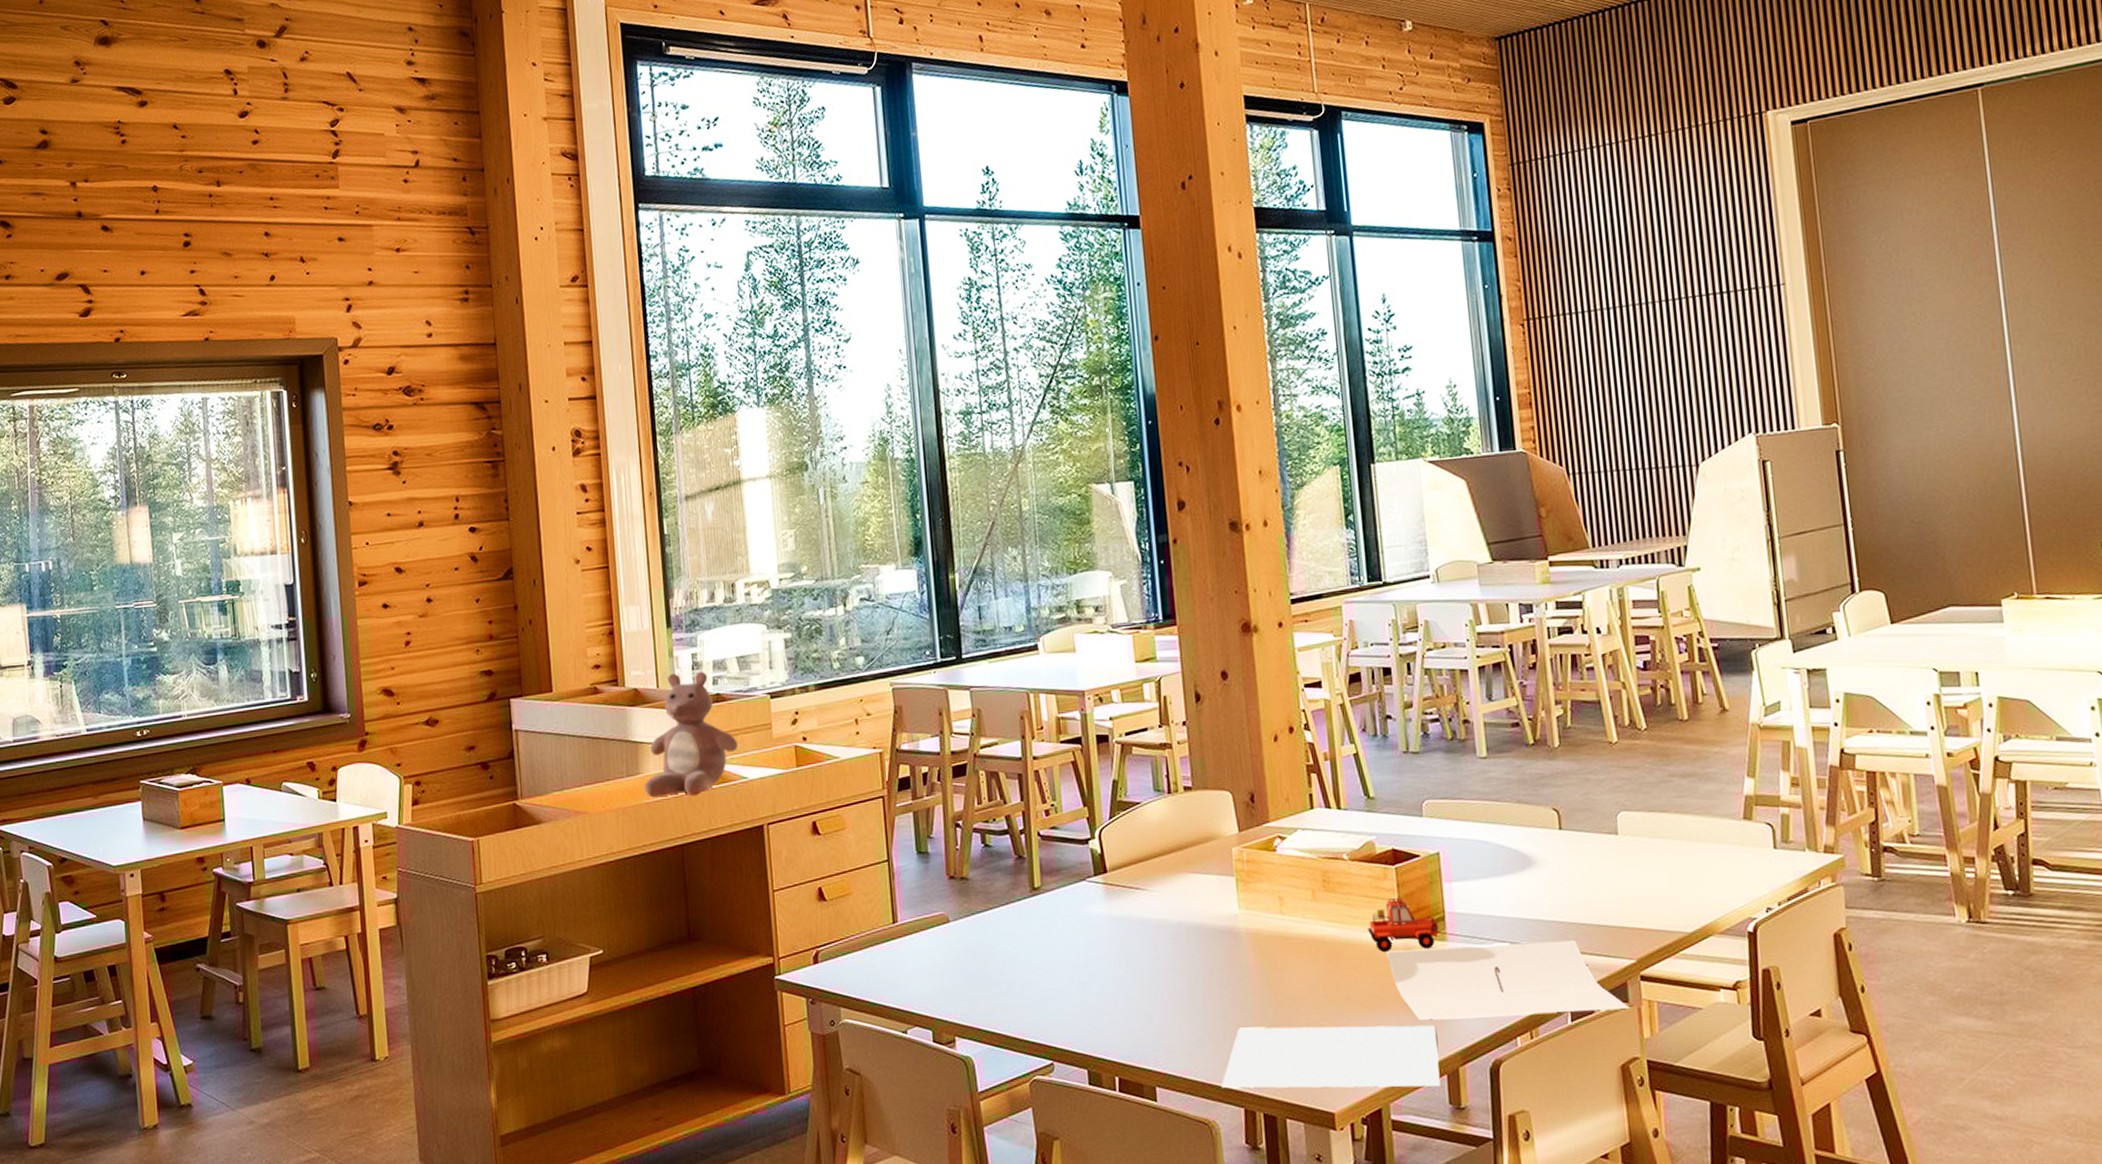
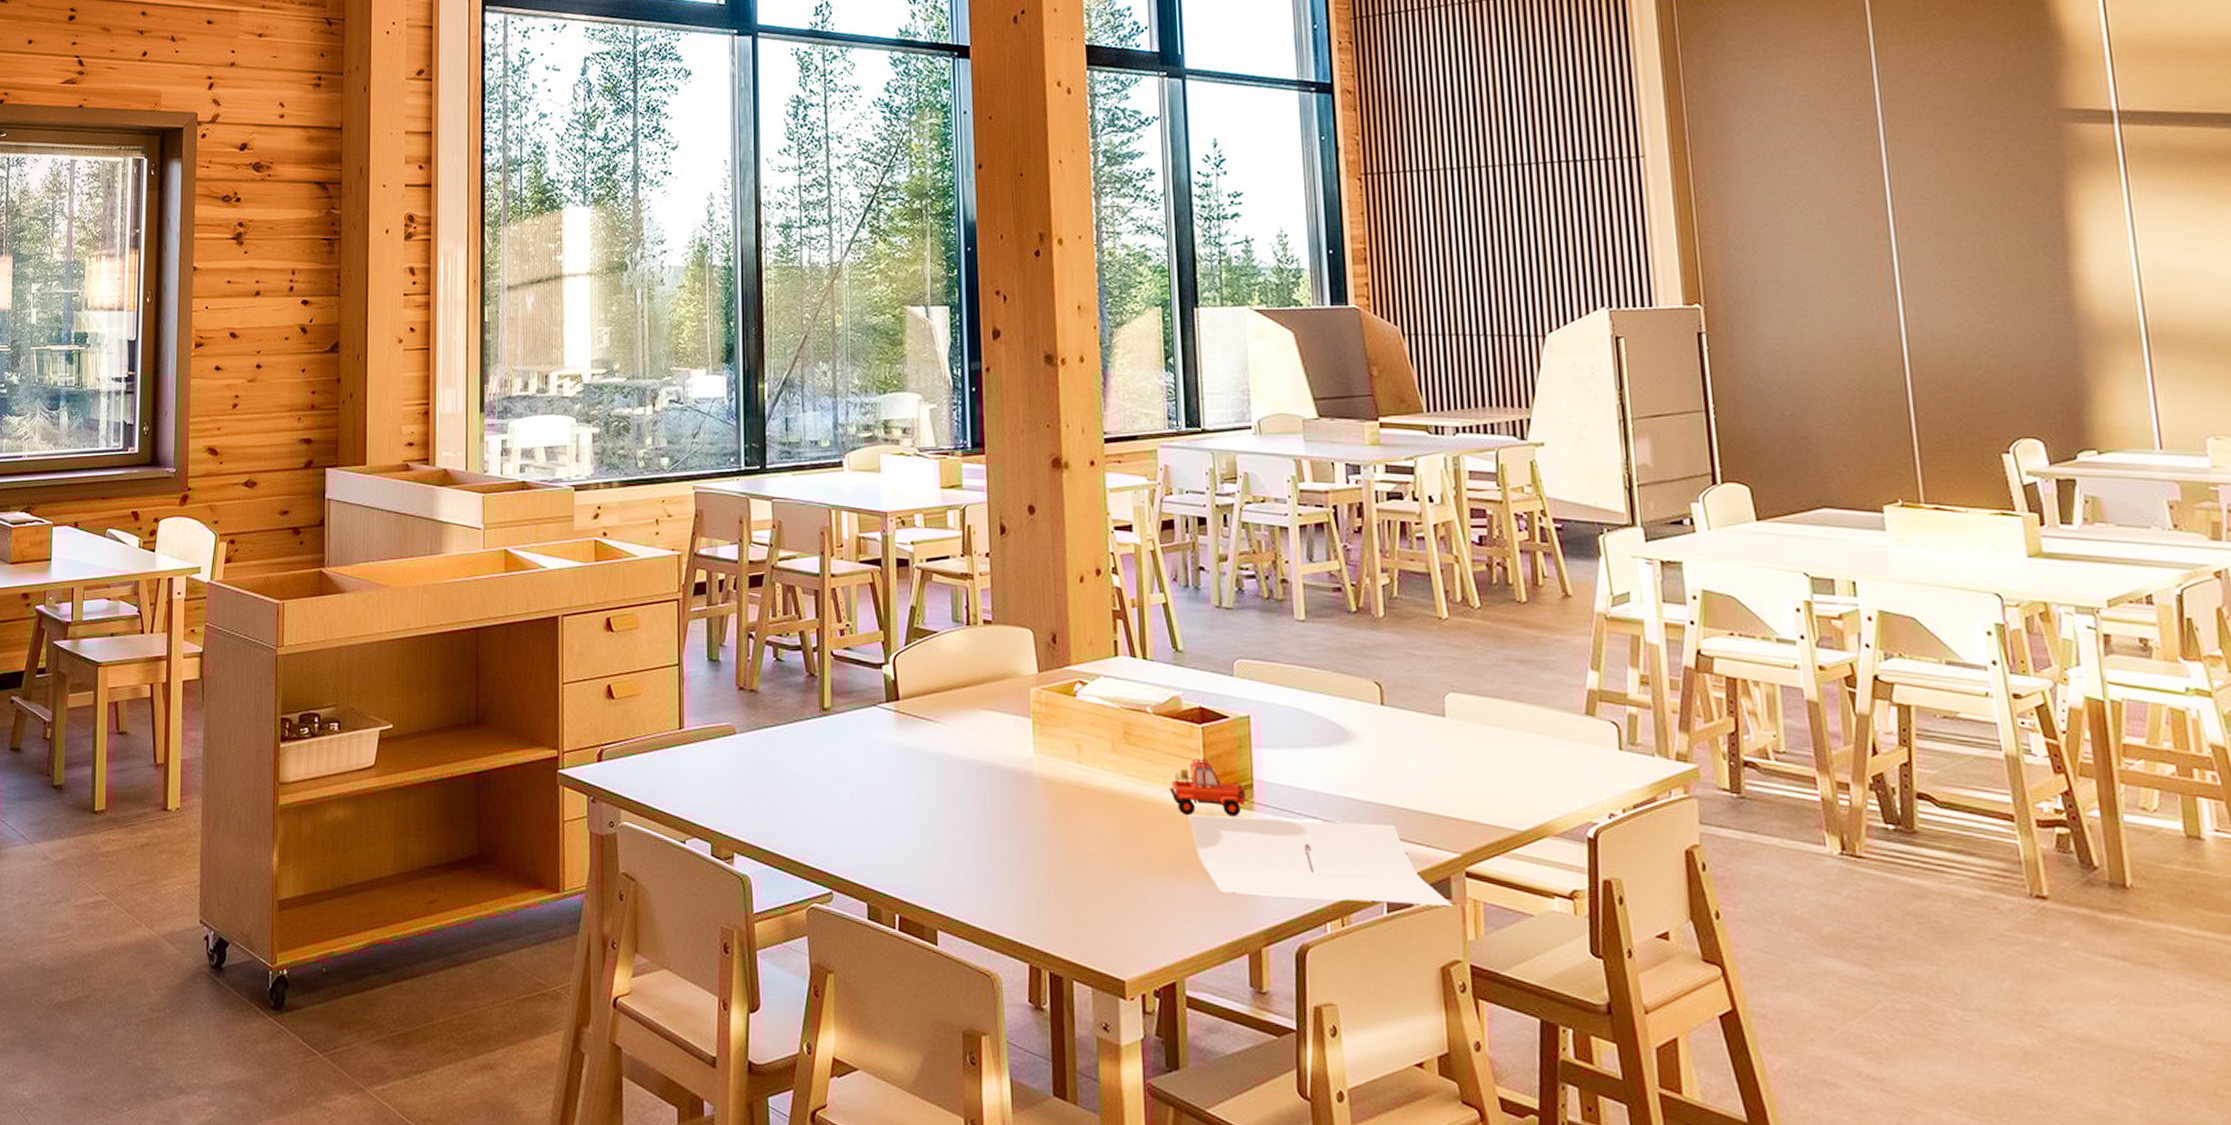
stuffed animal: present [644,672,738,798] -> none [446,457,539,581]
paper sheet: present [1222,1025,1441,1089] -> none [1007,878,1241,967]

